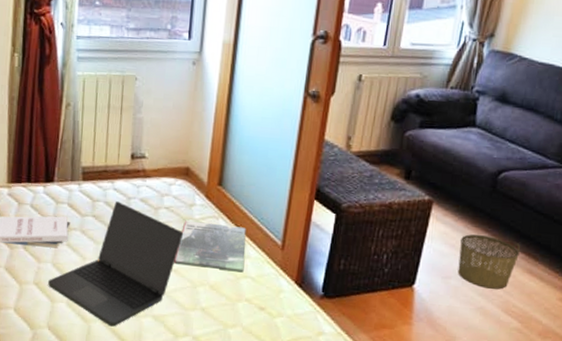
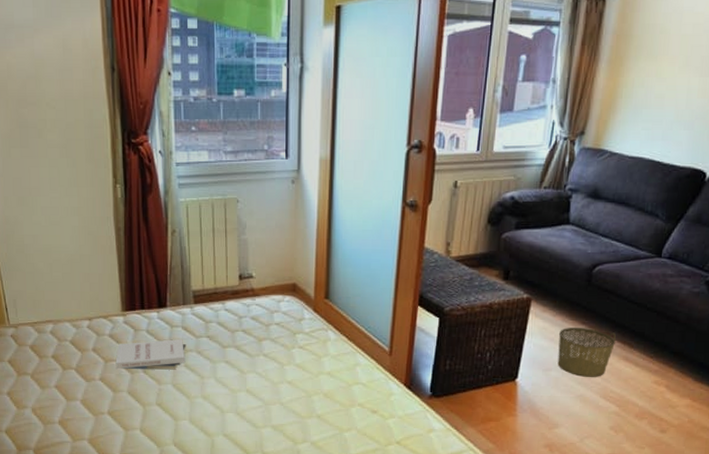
laptop: present [48,201,184,327] -> none [170,321,295,439]
magazine: present [174,220,246,273] -> none [288,334,355,380]

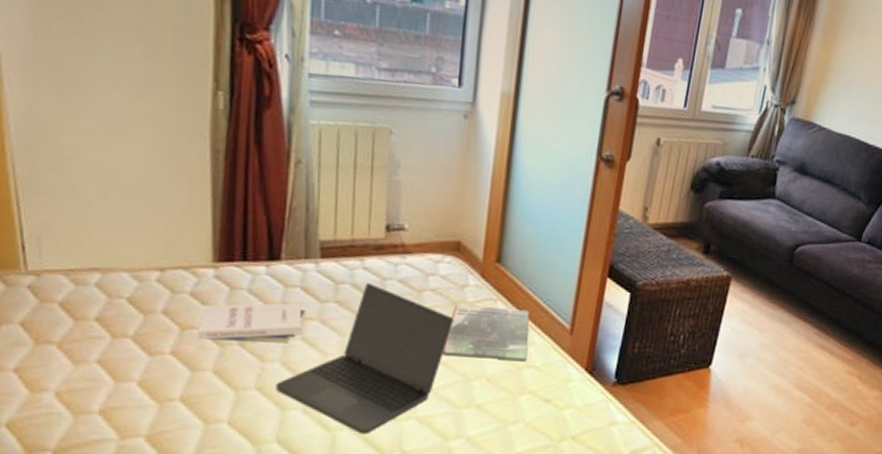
laptop: none [170,321,295,439] -> present [276,283,455,434]
magazine: none [288,334,355,380] -> present [443,304,530,362]
basket: present [557,327,616,377] -> none [754,310,814,366]

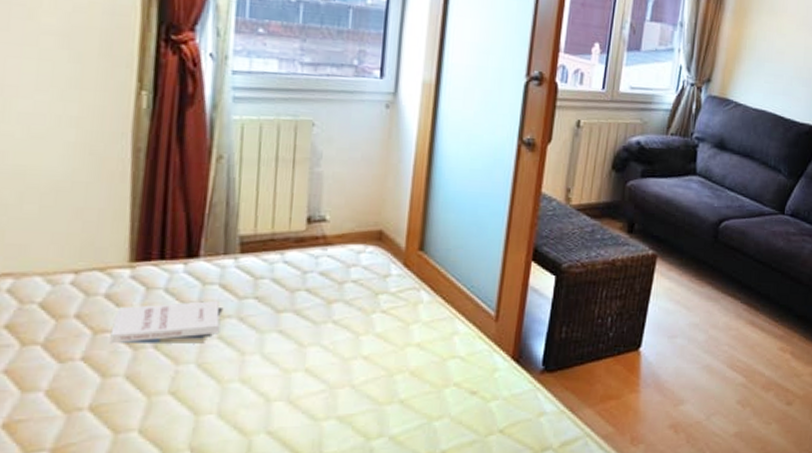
laptop: present [276,283,455,434] -> none [190,277,377,437]
magazine: present [443,304,530,362] -> none [364,295,454,352]

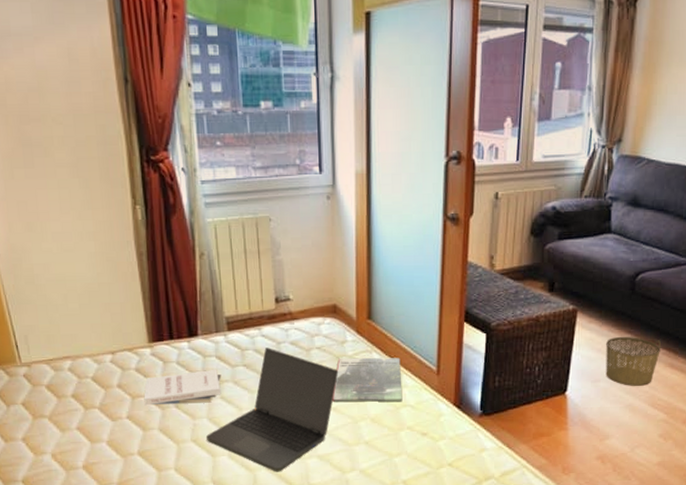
laptop: none [190,277,377,437] -> present [206,347,339,472]
magazine: none [364,295,454,352] -> present [332,357,403,402]
basket: none [683,287,742,344] -> present [605,336,661,386]

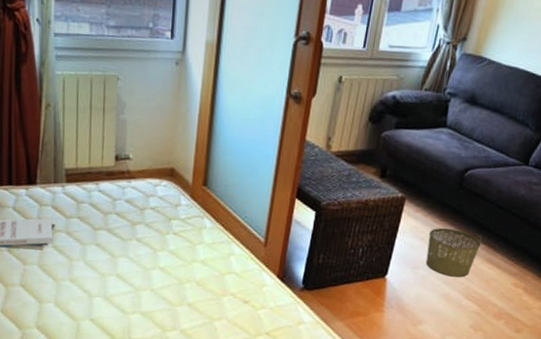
laptop: present [206,347,339,472] -> none [35,203,170,324]
magazine: present [332,357,403,402] -> none [161,220,231,269]

